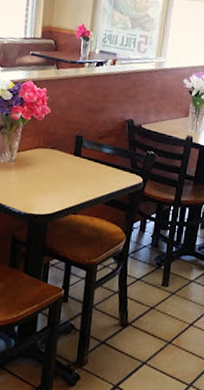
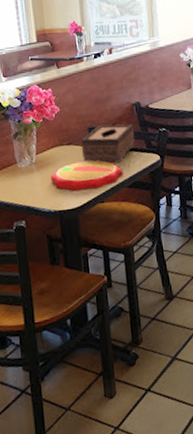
plate: none [27,168,102,200] -> present [50,160,123,191]
tissue box: none [63,135,122,177] -> present [81,124,135,163]

